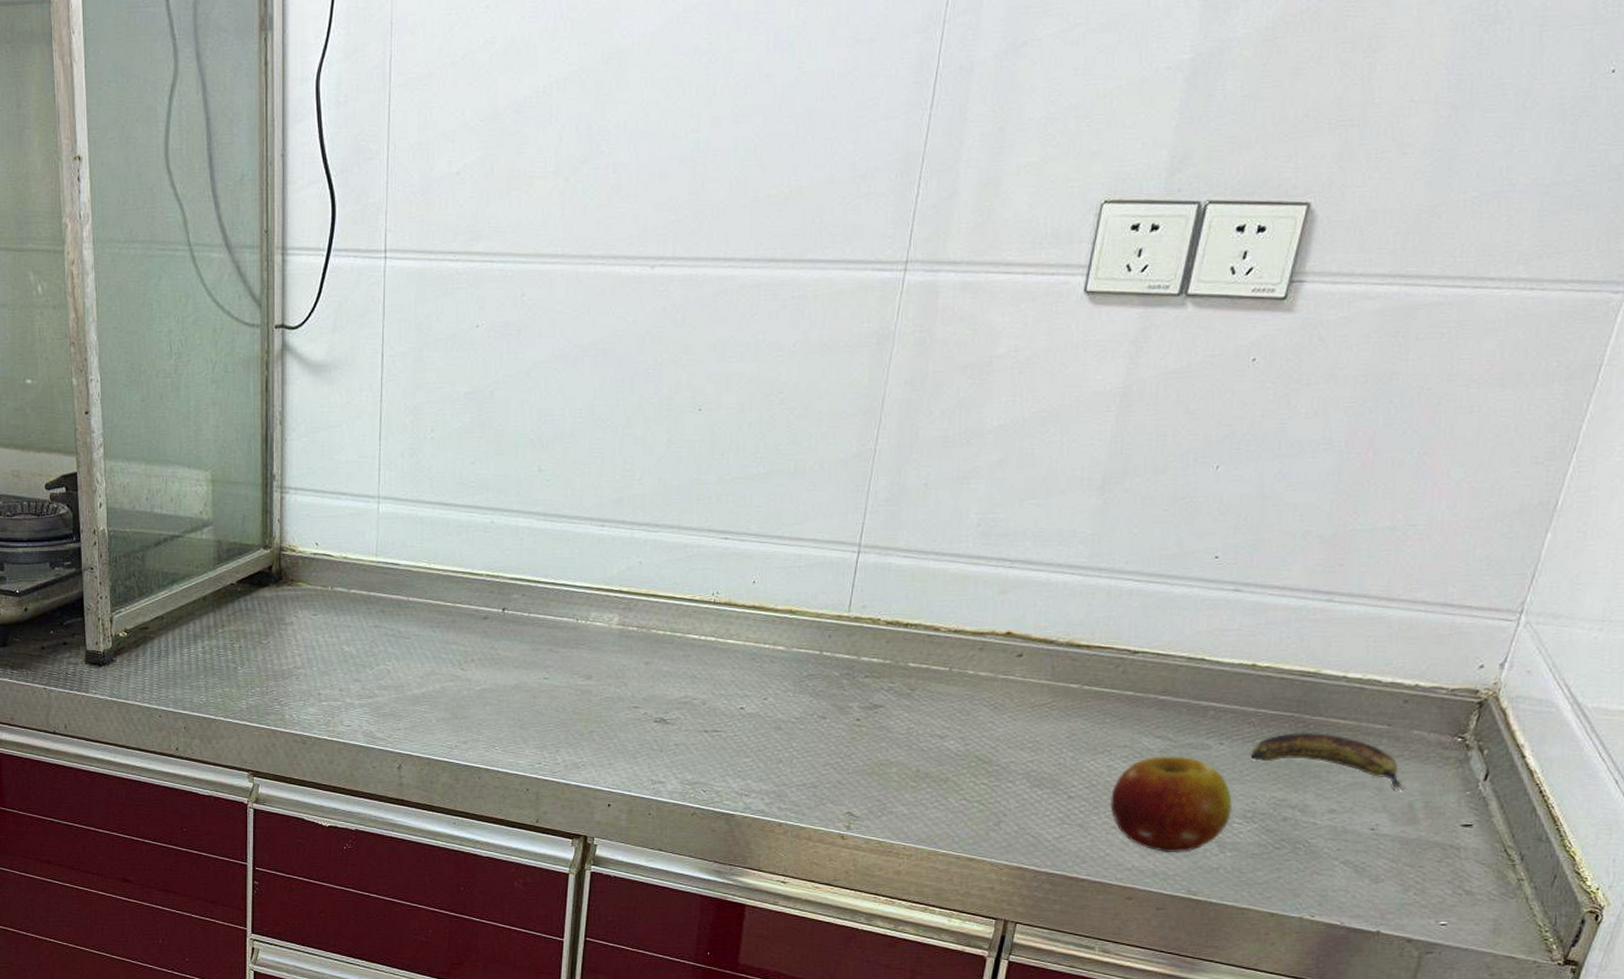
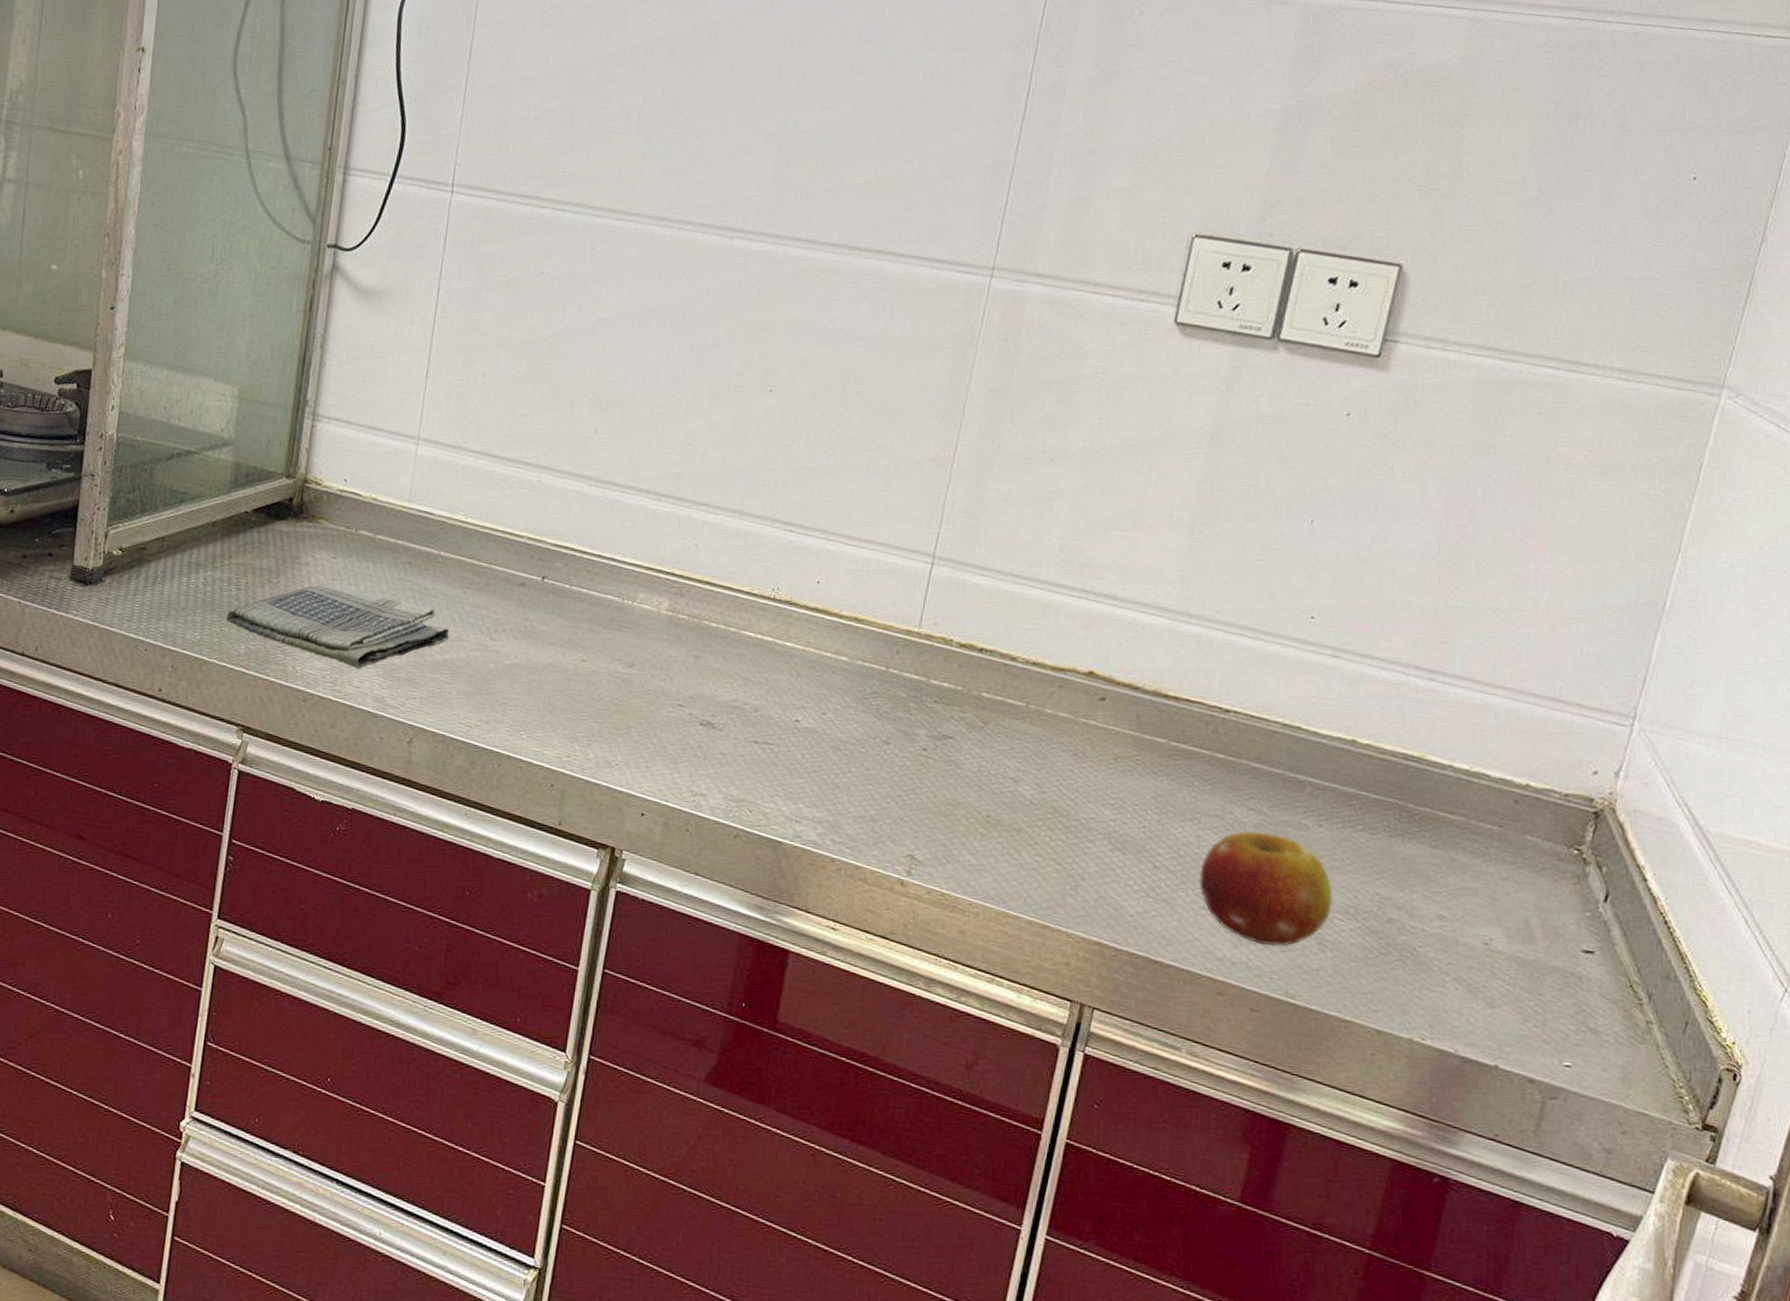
dish towel: none [227,638,425,710] -> present [226,583,449,669]
banana: present [1250,732,1406,790] -> none [1352,822,1520,902]

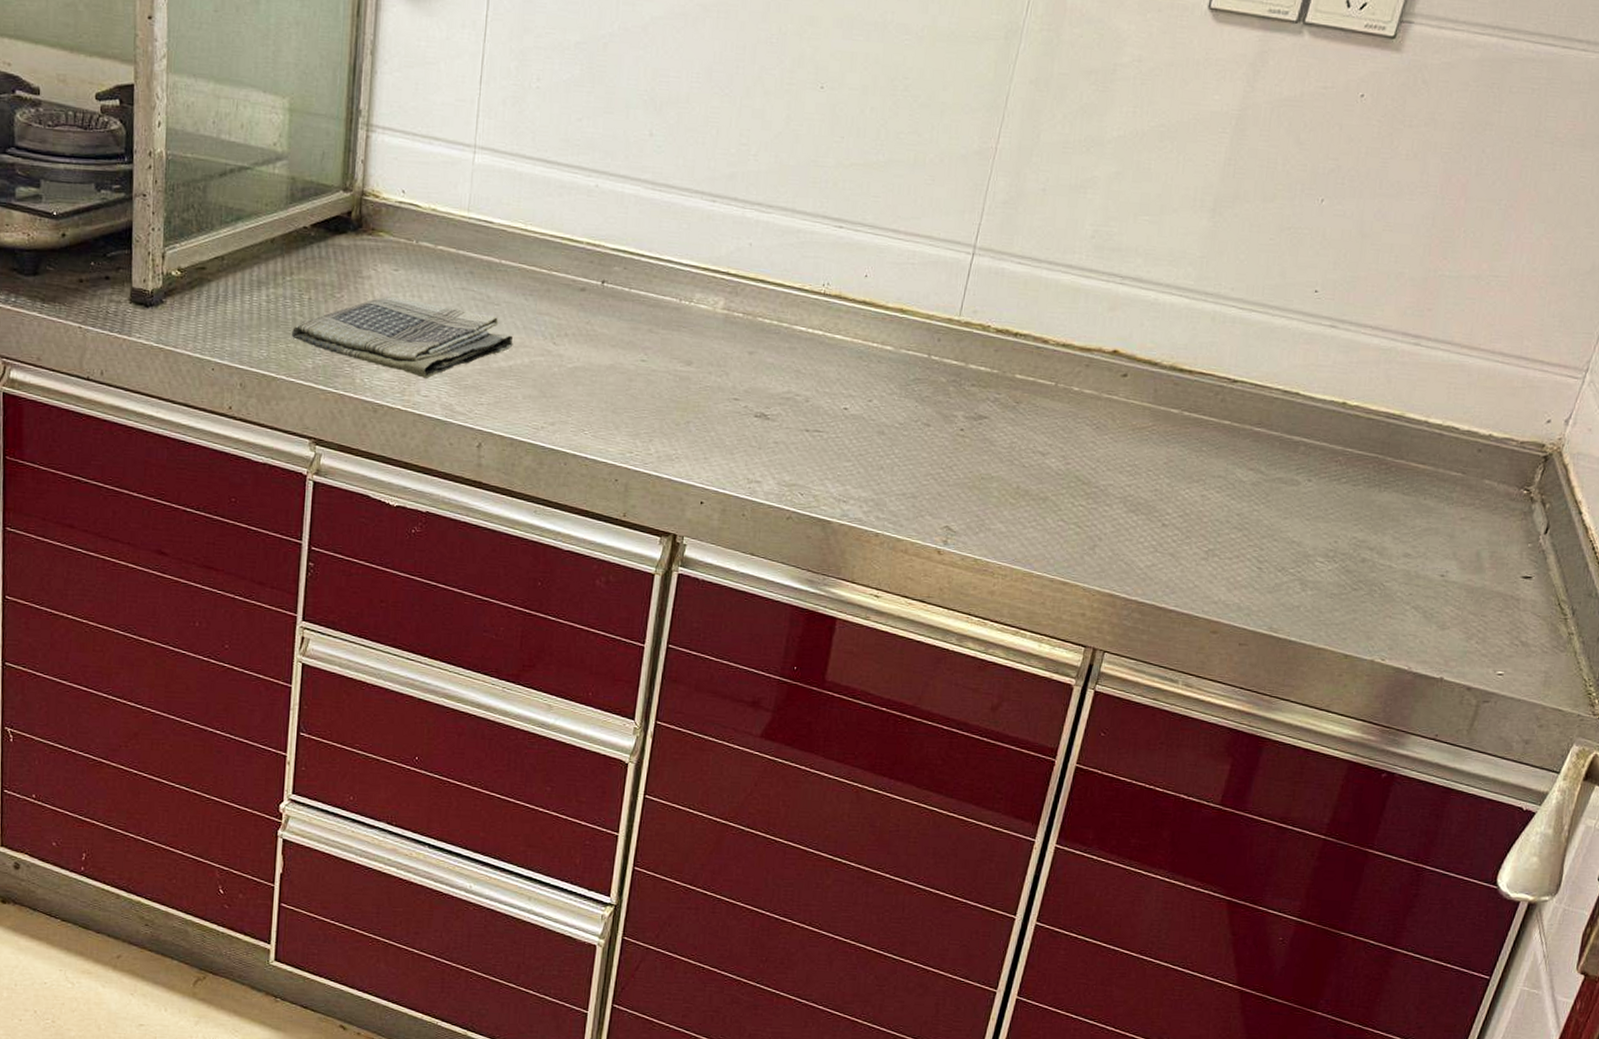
fruit: present [1199,831,1333,947] -> none [1201,488,1317,589]

